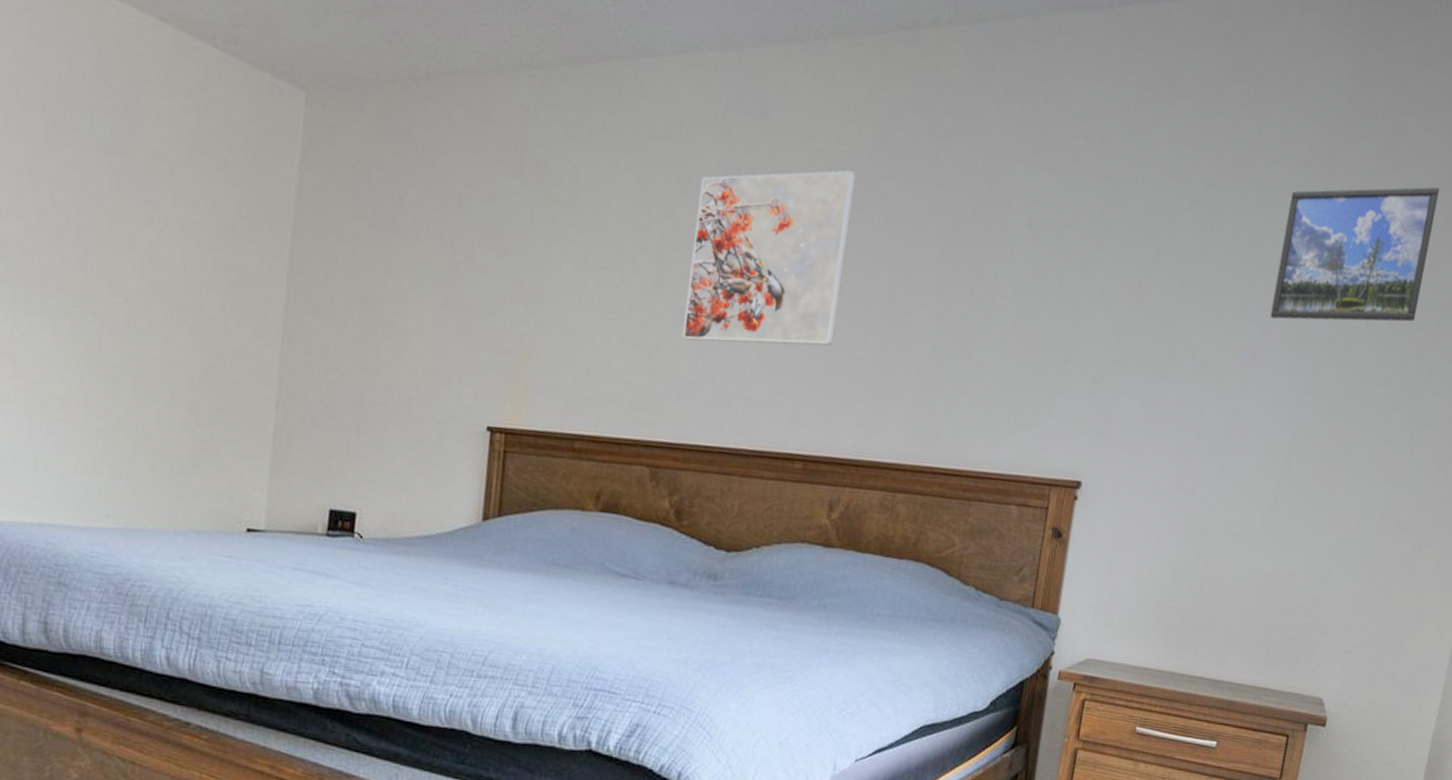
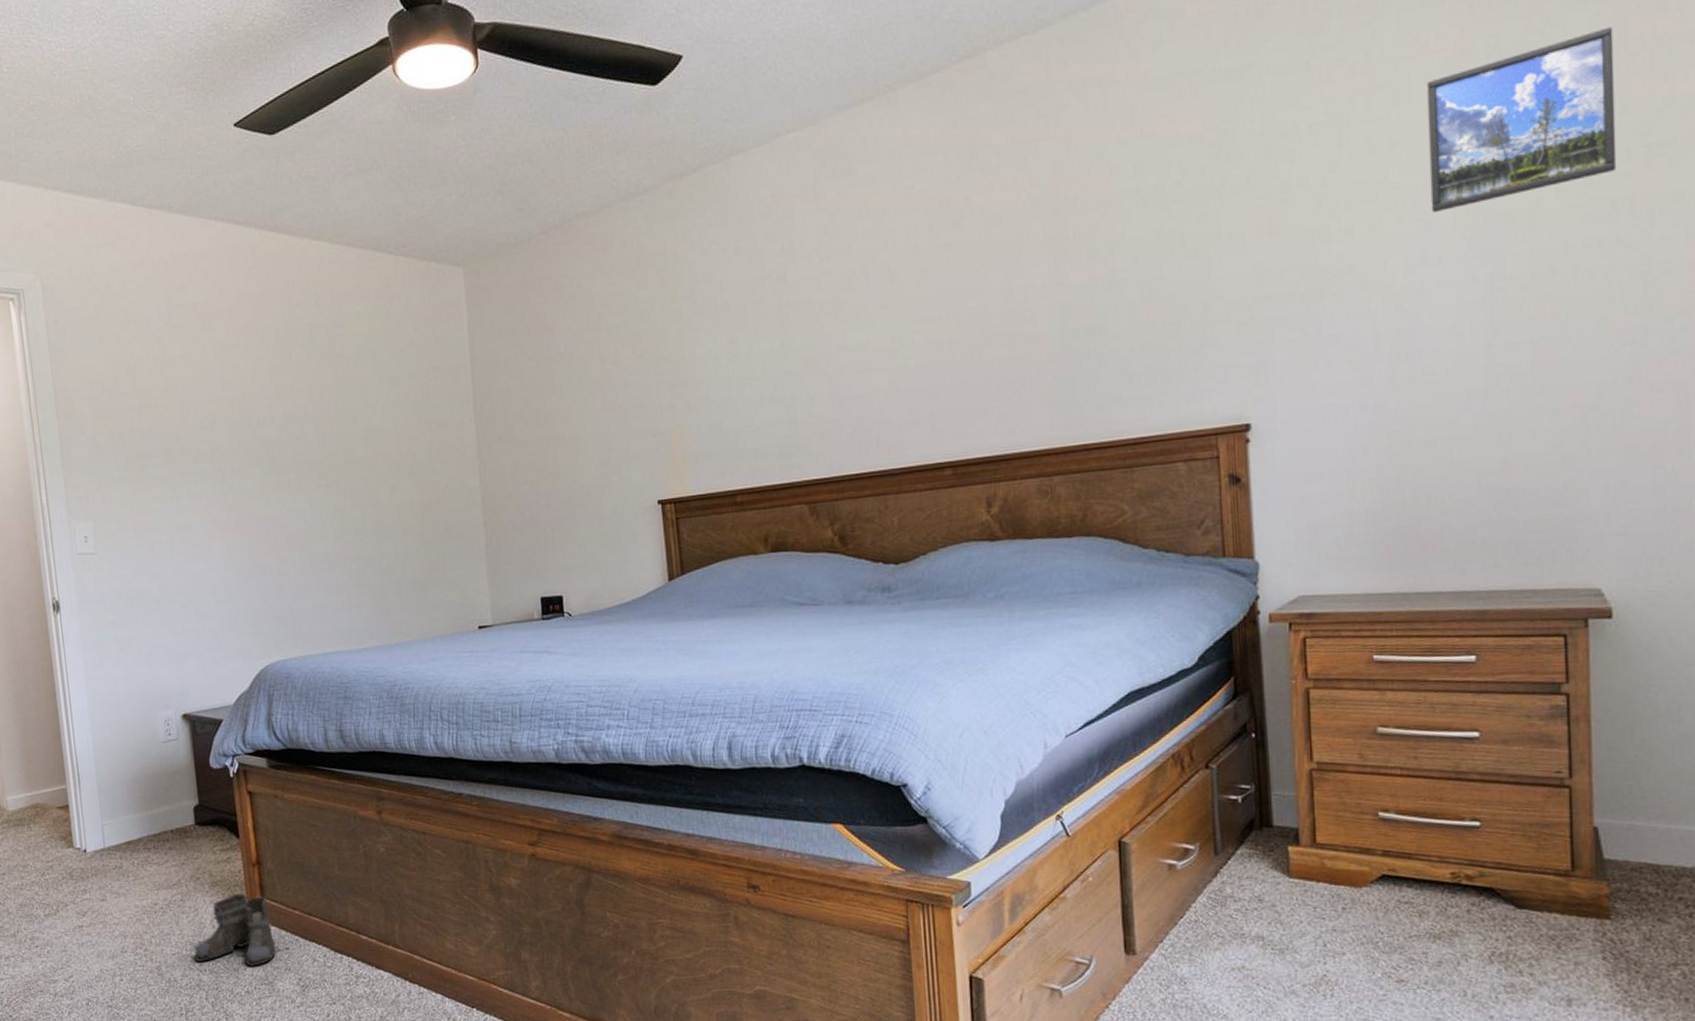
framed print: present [682,170,857,346] -> none [804,197,959,386]

